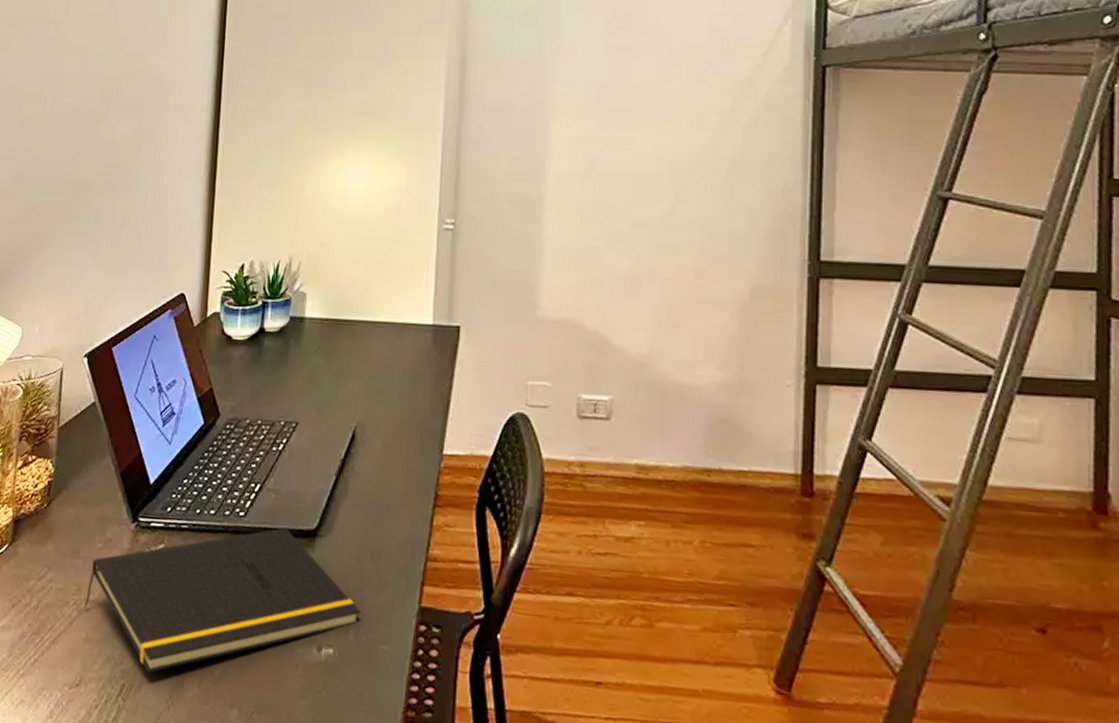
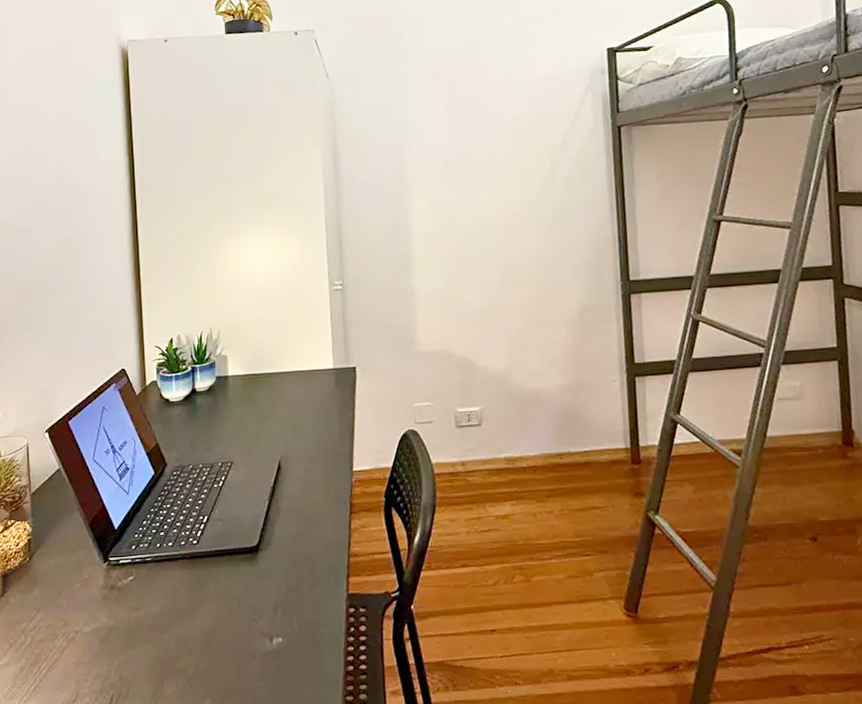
notepad: present [84,527,360,673] -> none [71,548,301,681]

